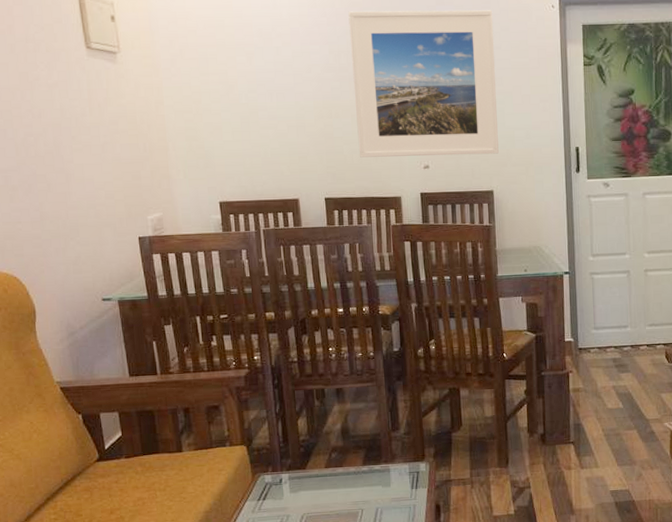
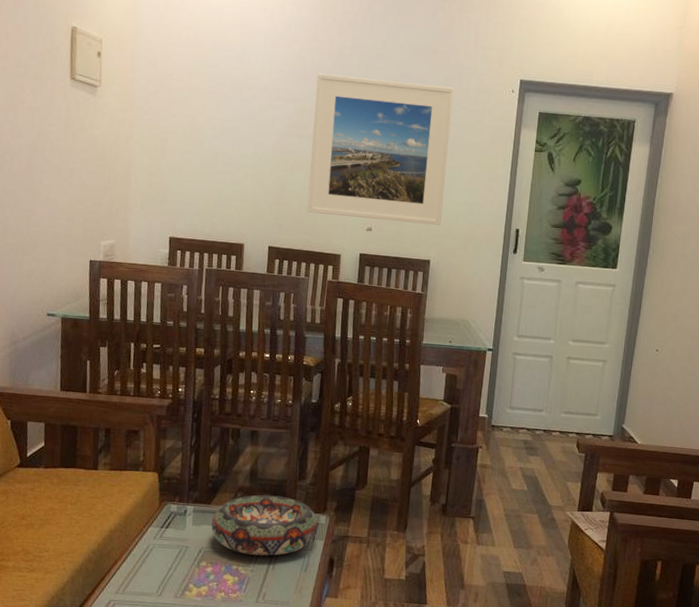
decorative bowl: none [309,450,419,514] -> present [211,494,318,556]

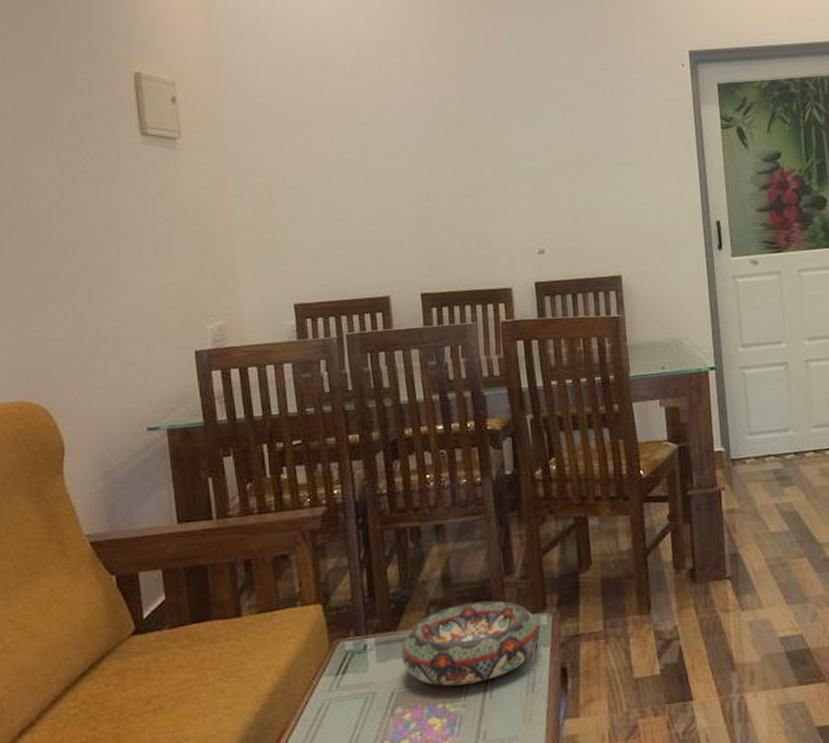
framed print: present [307,73,454,226] -> none [448,72,626,245]

